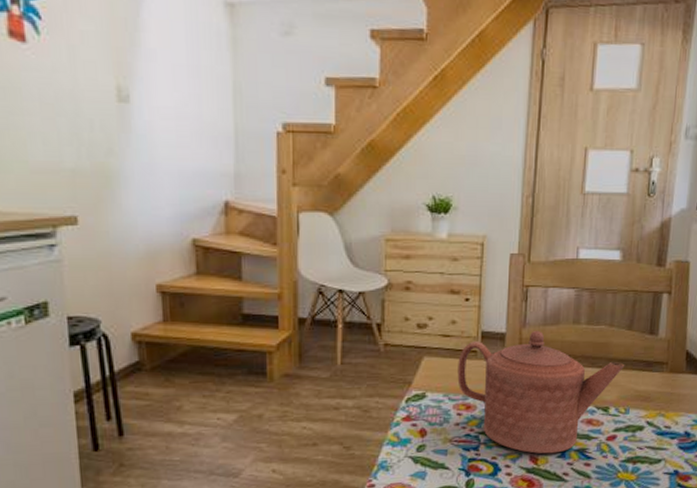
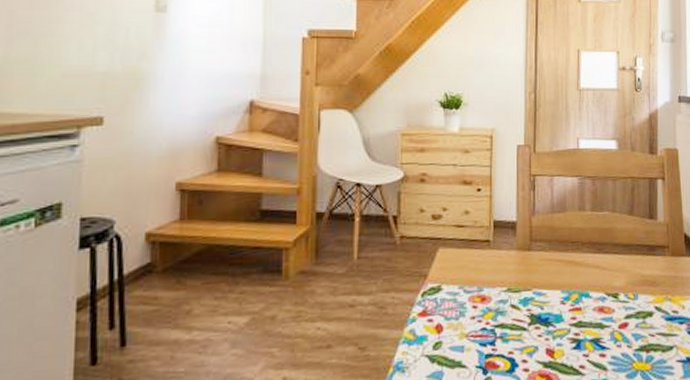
teapot: present [457,331,625,454] -> none [472,218,630,346]

